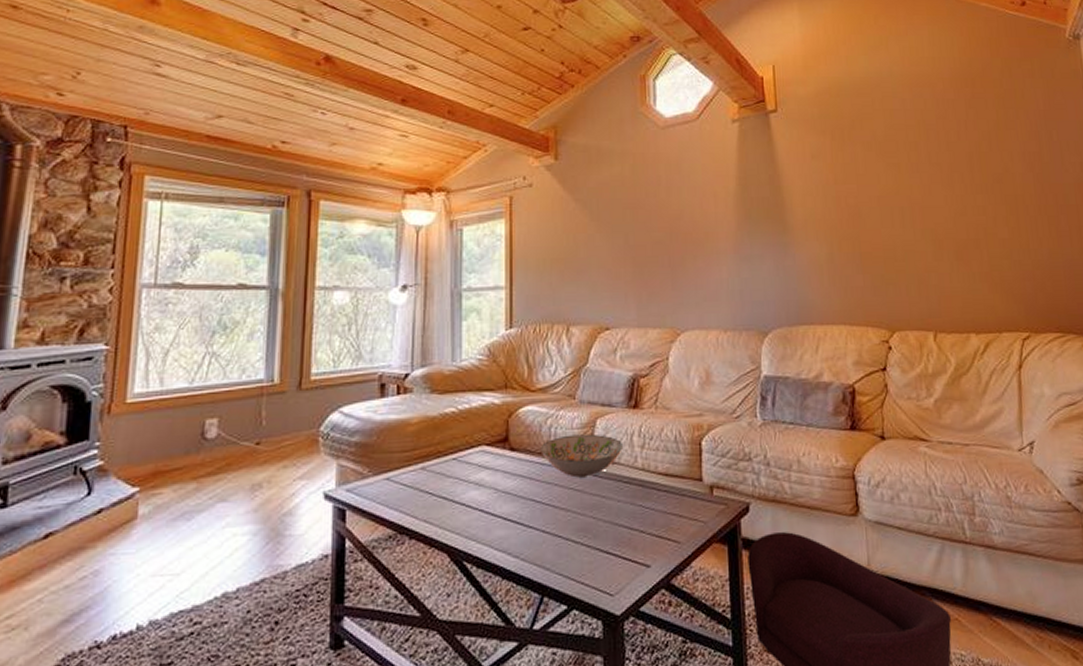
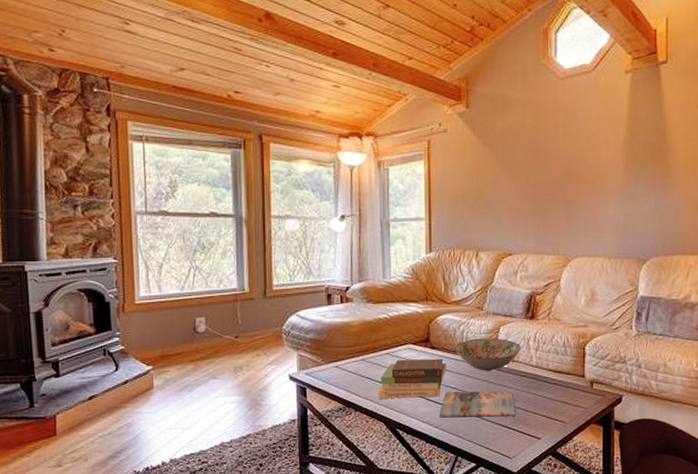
books: none [441,463,529,520] -> present [378,358,446,398]
magazine: none [520,503,618,542] -> present [440,391,516,418]

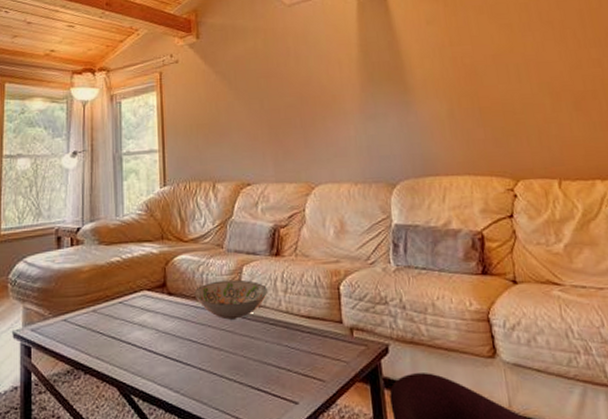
books: present [378,358,446,398] -> none [110,306,186,357]
magazine: present [440,391,516,418] -> none [180,343,267,379]

